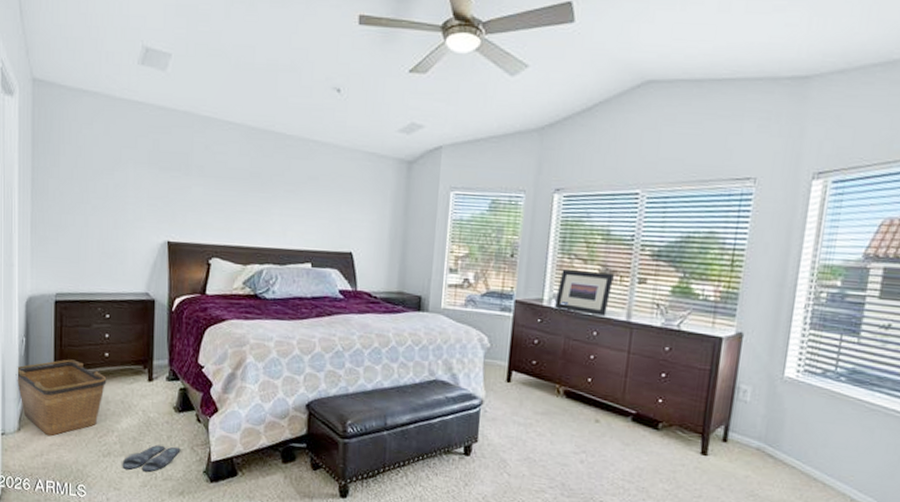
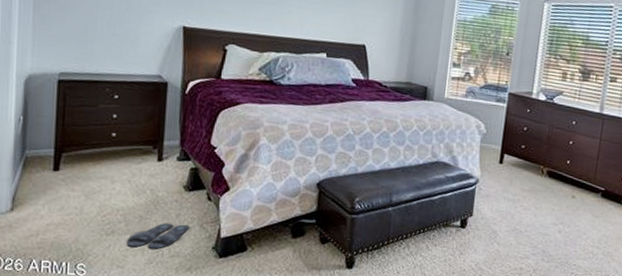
bicycle basket: present [16,359,107,436] -> none [10,138,113,216]
picture frame: present [555,269,614,316] -> none [542,68,591,108]

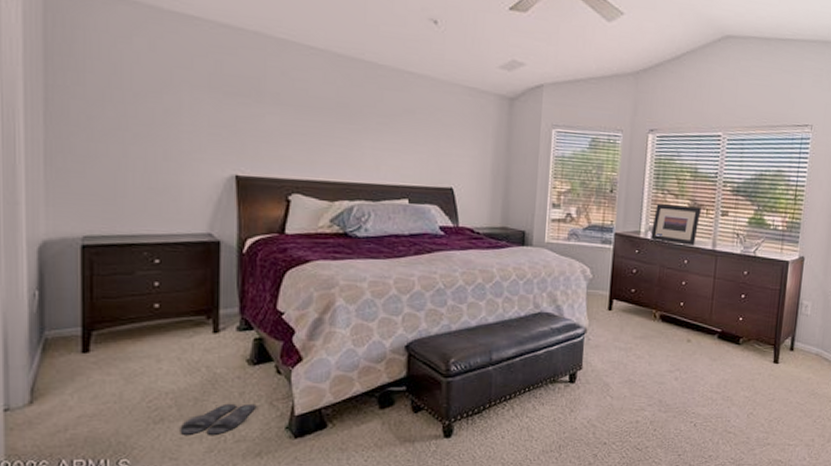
picture frame: none [542,68,591,108] -> present [651,204,701,246]

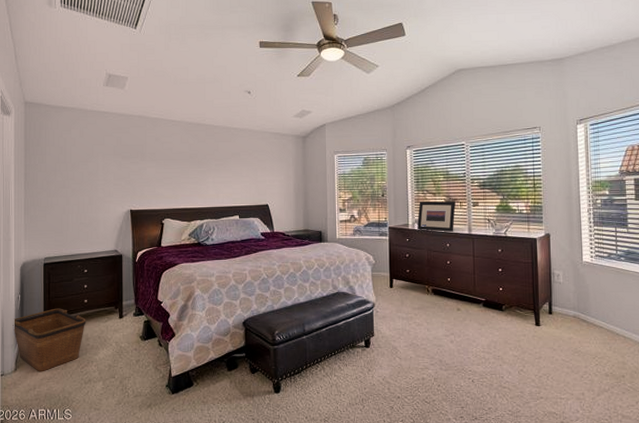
bicycle basket: none [24,313,157,407] -> present [13,308,86,372]
slippers: present [180,403,257,435] -> none [100,368,147,392]

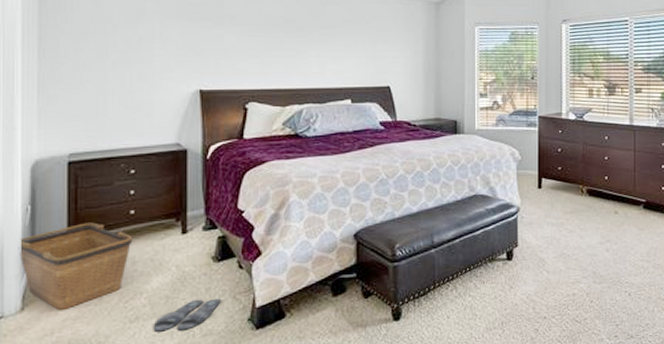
slippers: none [100,368,147,392] -> present [153,298,221,332]
picture frame: present [417,201,456,232] -> none [572,86,616,122]

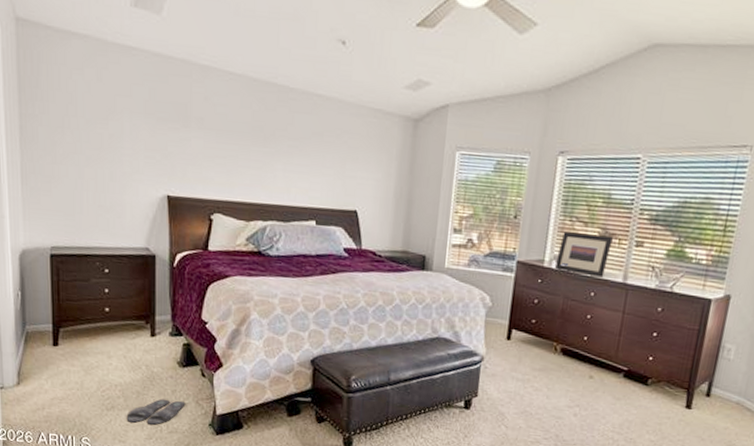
bicycle basket: present [18,222,133,311] -> none [12,314,108,390]
picture frame: none [572,86,616,122] -> present [555,231,613,278]

